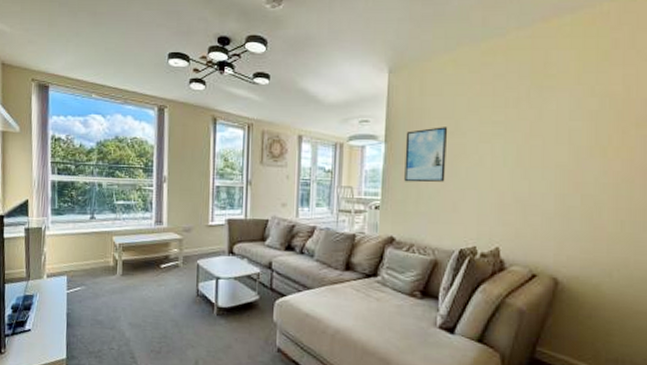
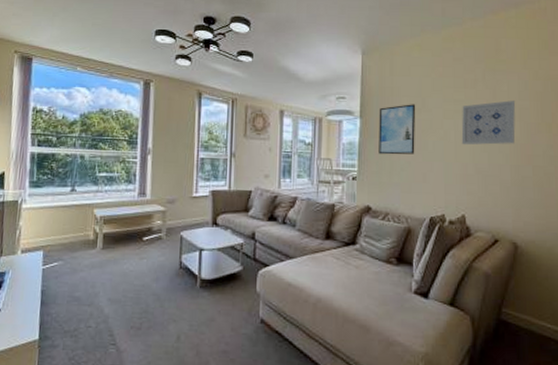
wall art: none [498,121,565,172] -> present [461,100,516,145]

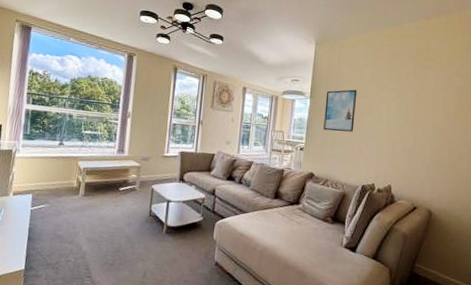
wall art: present [461,100,516,145] -> none [392,92,440,129]

